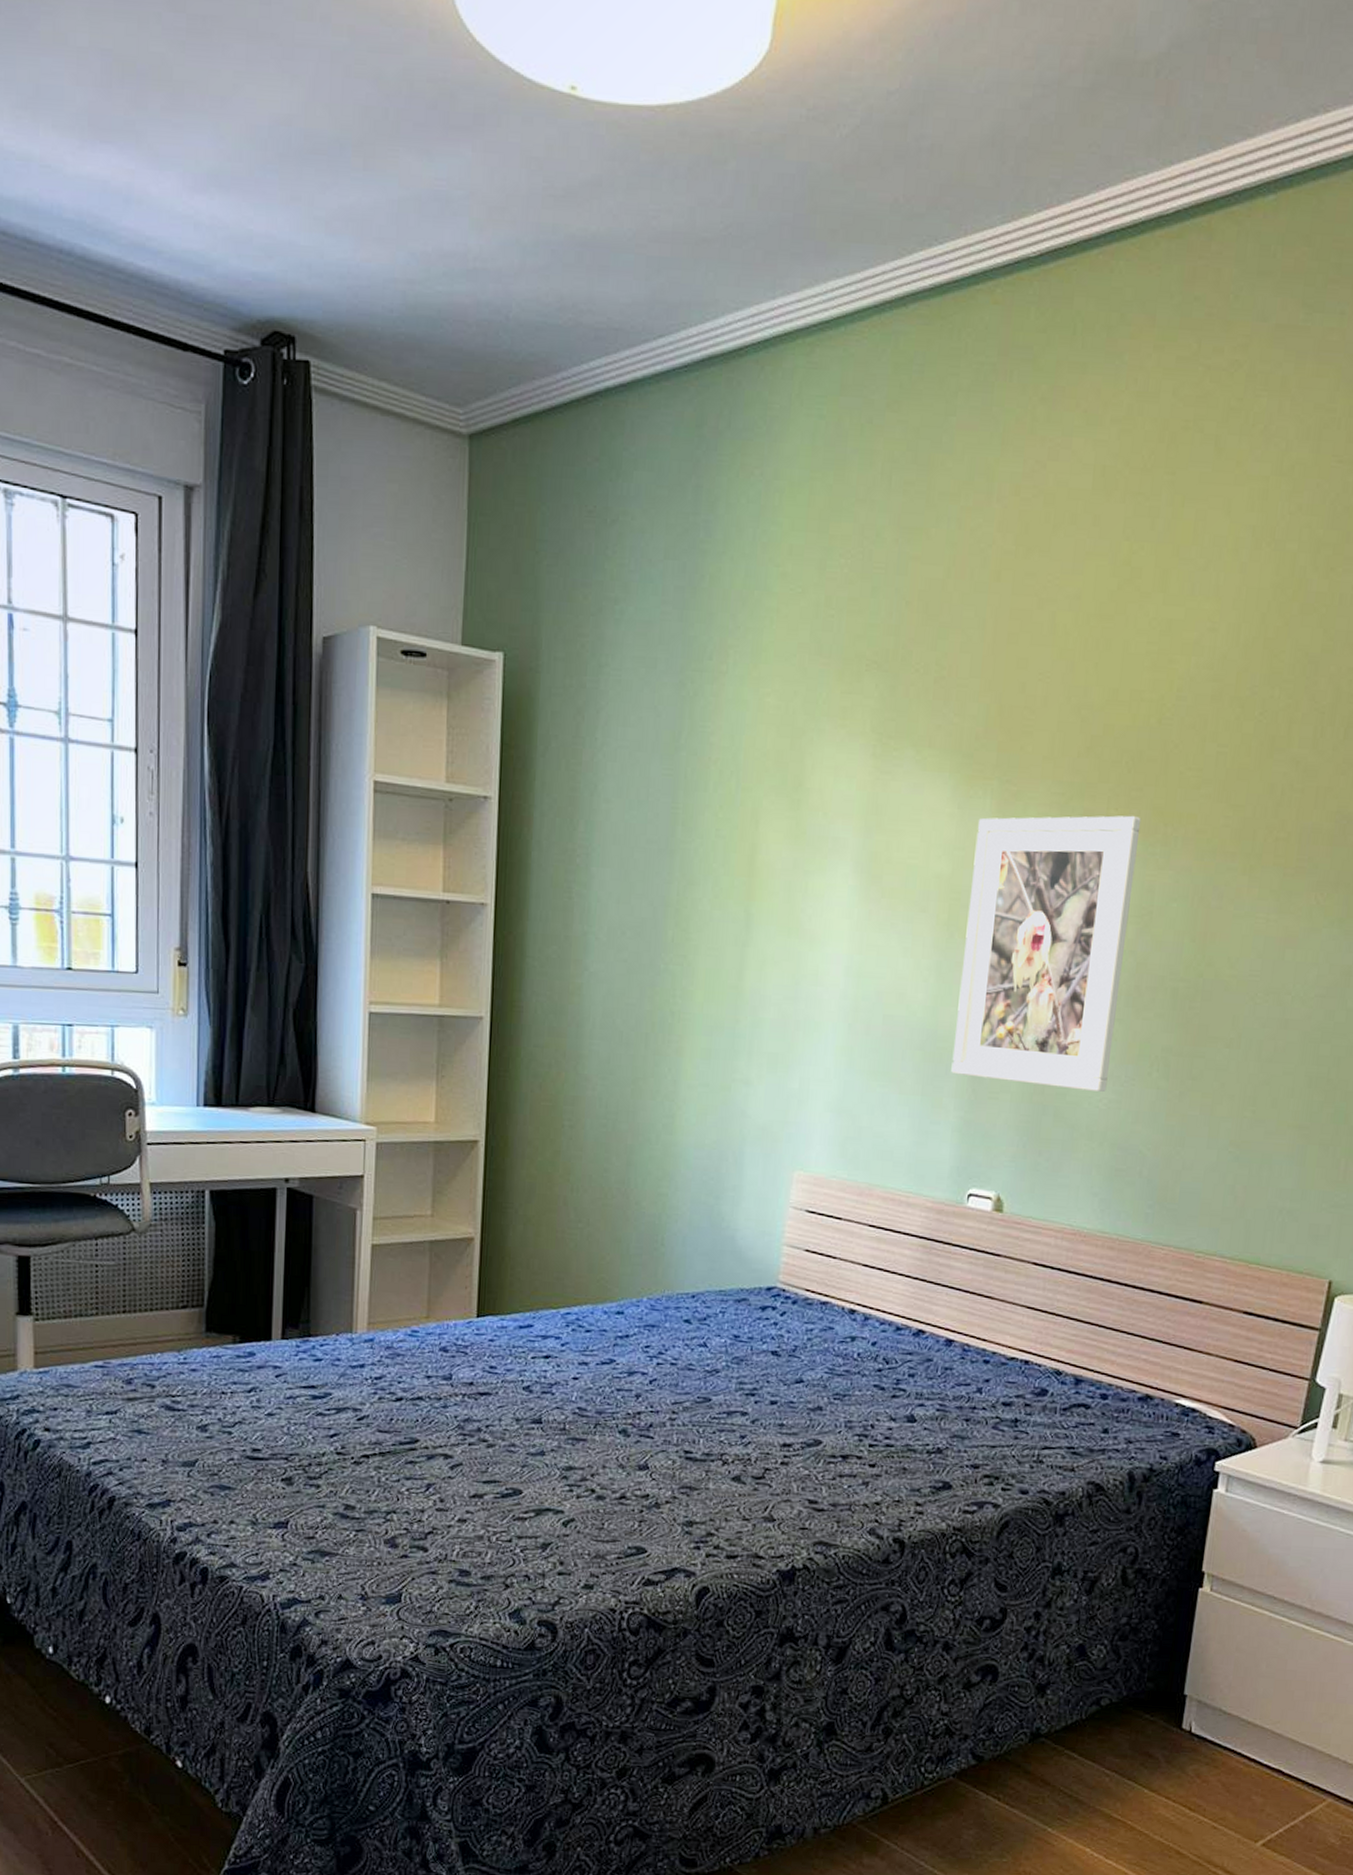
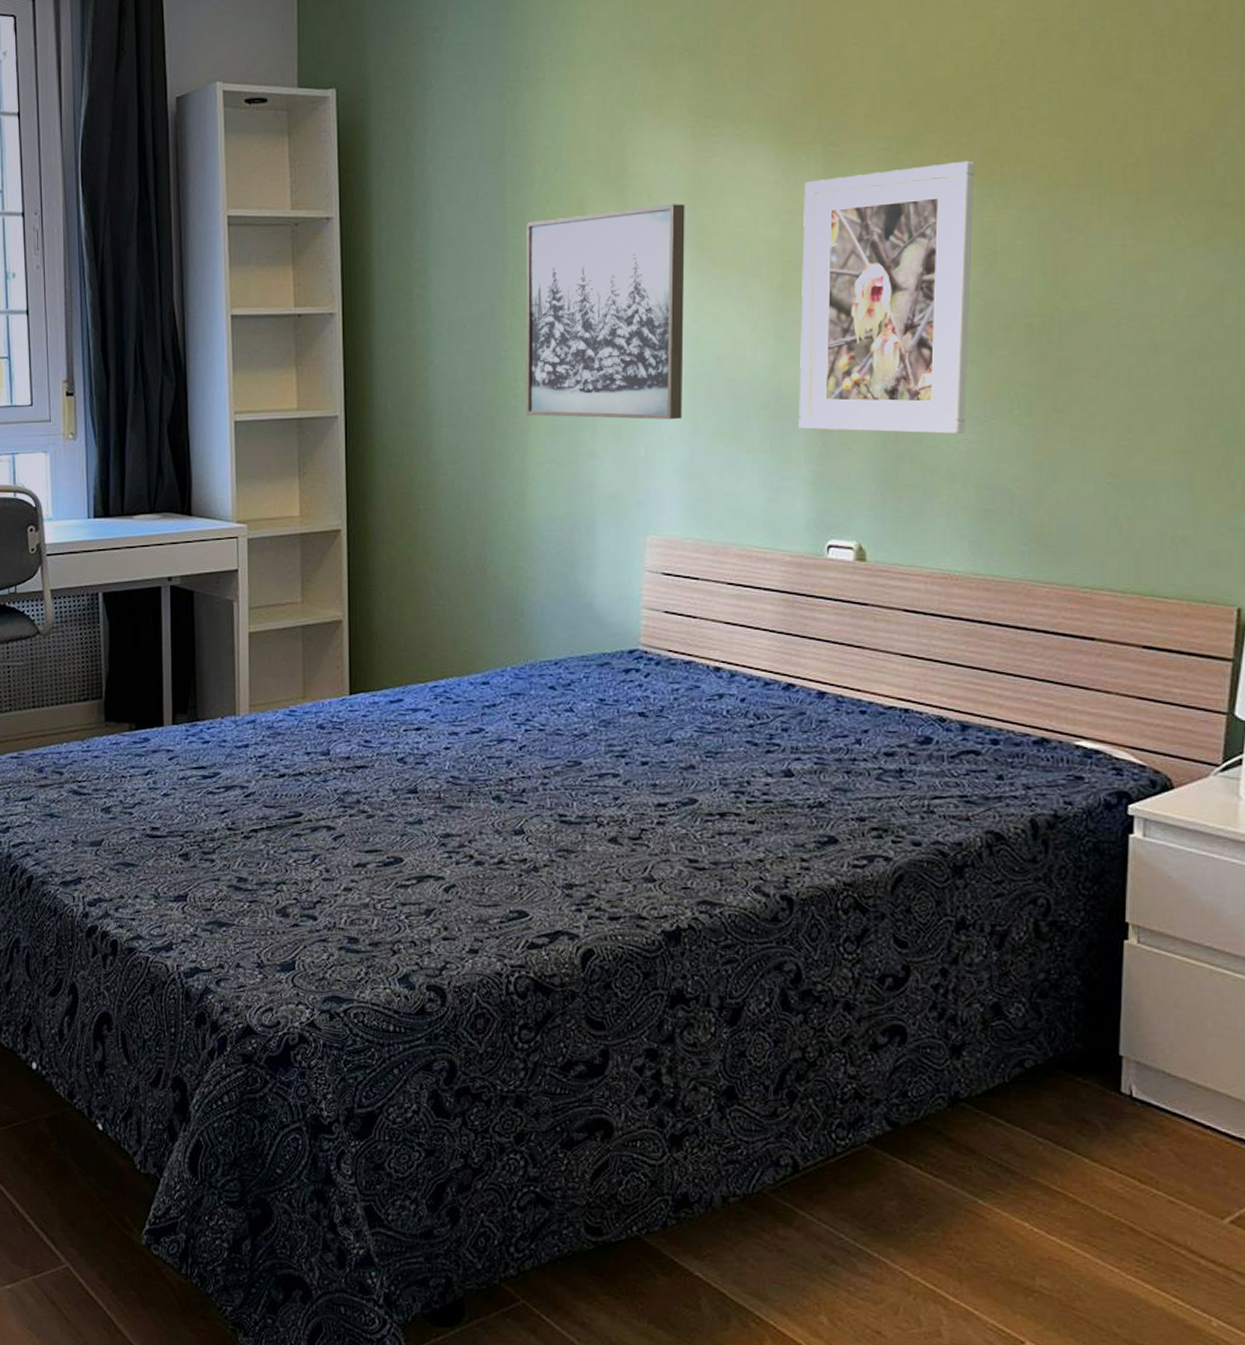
wall art: none [682,825,860,1052] -> present [525,204,685,419]

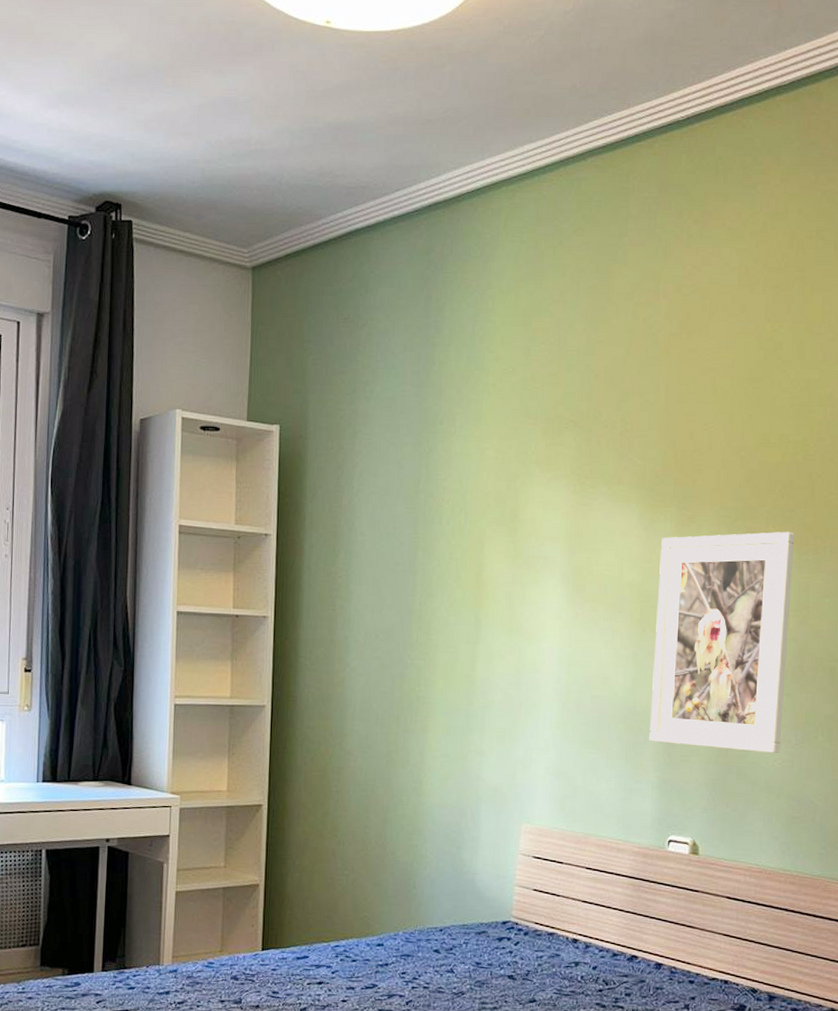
wall art: present [525,204,685,419] -> none [426,546,565,727]

